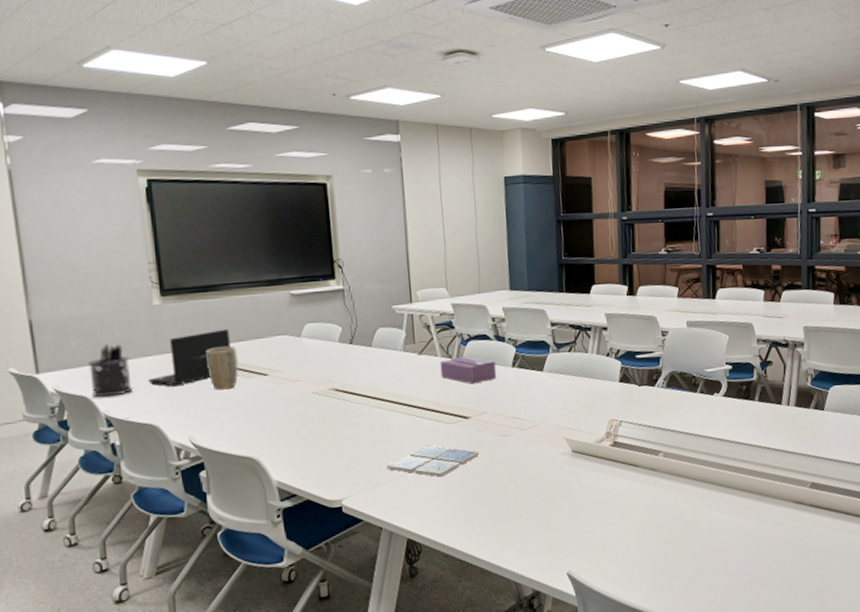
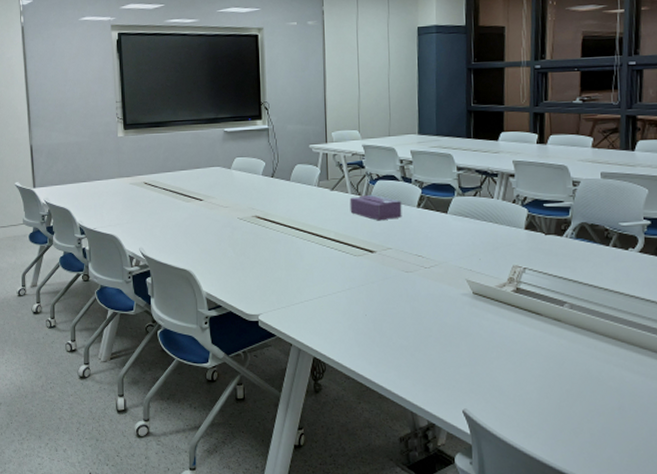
pen holder: present [87,344,133,398] -> none [69,167,100,210]
laptop: present [147,328,231,387] -> none [111,159,175,205]
plant pot: present [206,345,239,390] -> none [156,173,180,211]
drink coaster: present [386,444,479,477] -> none [298,273,383,304]

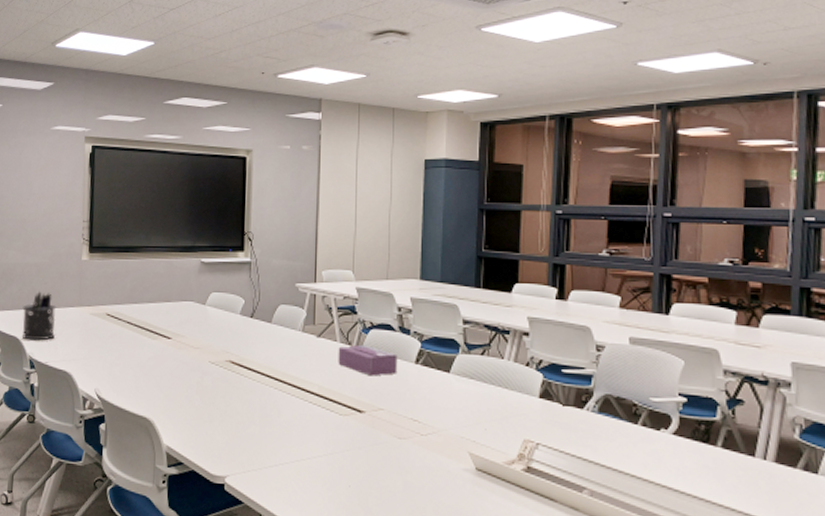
pen holder: none [69,167,100,210] -> present [21,291,57,341]

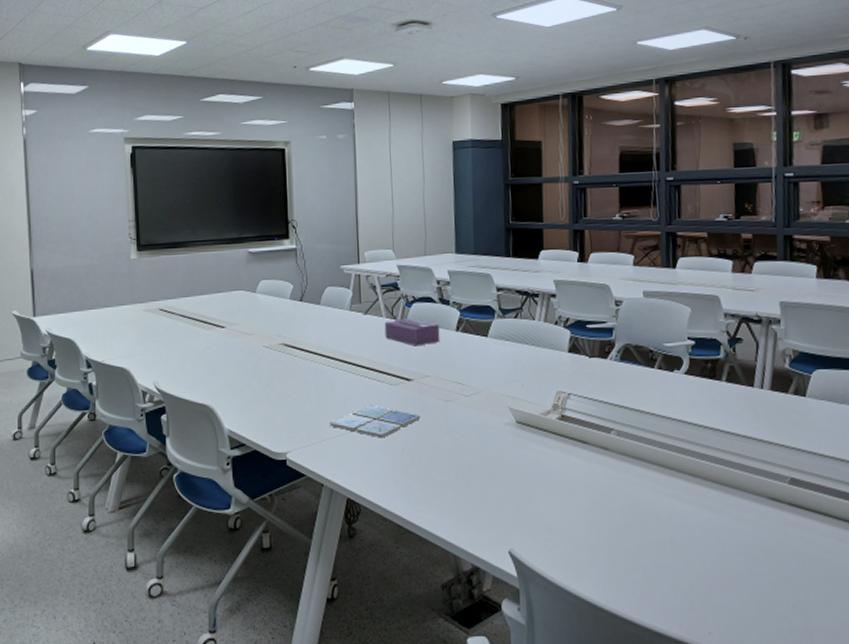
pen holder: present [21,291,57,341] -> none [74,292,109,341]
drink coaster: none [272,434,371,472] -> present [329,404,421,438]

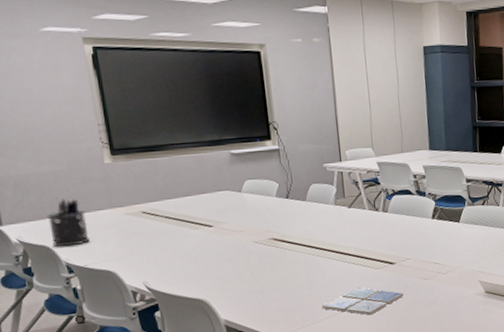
pen holder: none [74,292,109,341] -> present [46,198,90,247]
tissue box: present [384,317,440,347] -> none [367,209,419,234]

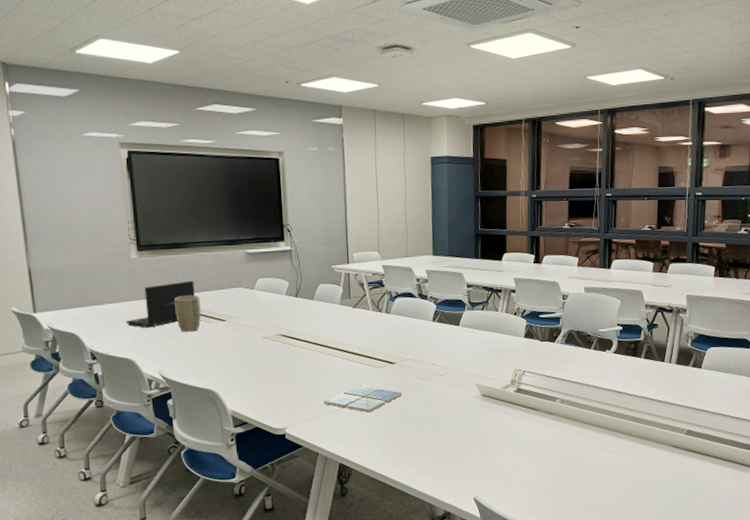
pen holder: present [46,198,90,247] -> none [76,290,113,335]
laptop: none [103,185,178,237] -> present [125,280,195,328]
plant pot: none [155,200,186,240] -> present [175,295,201,332]

